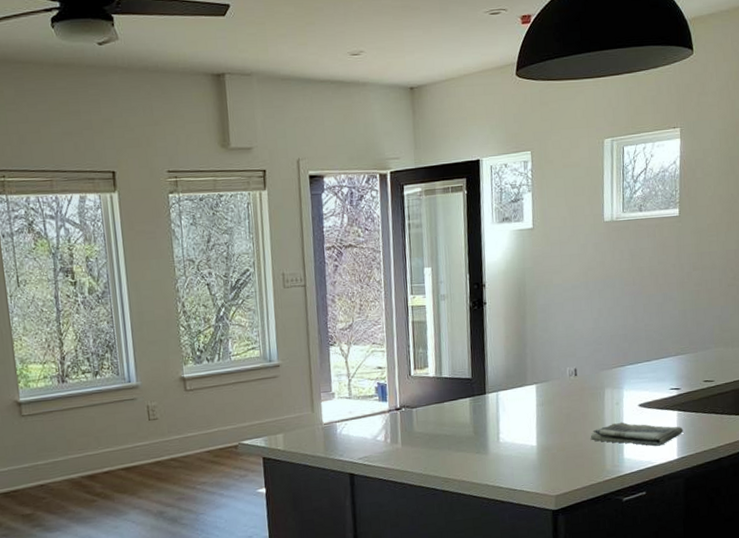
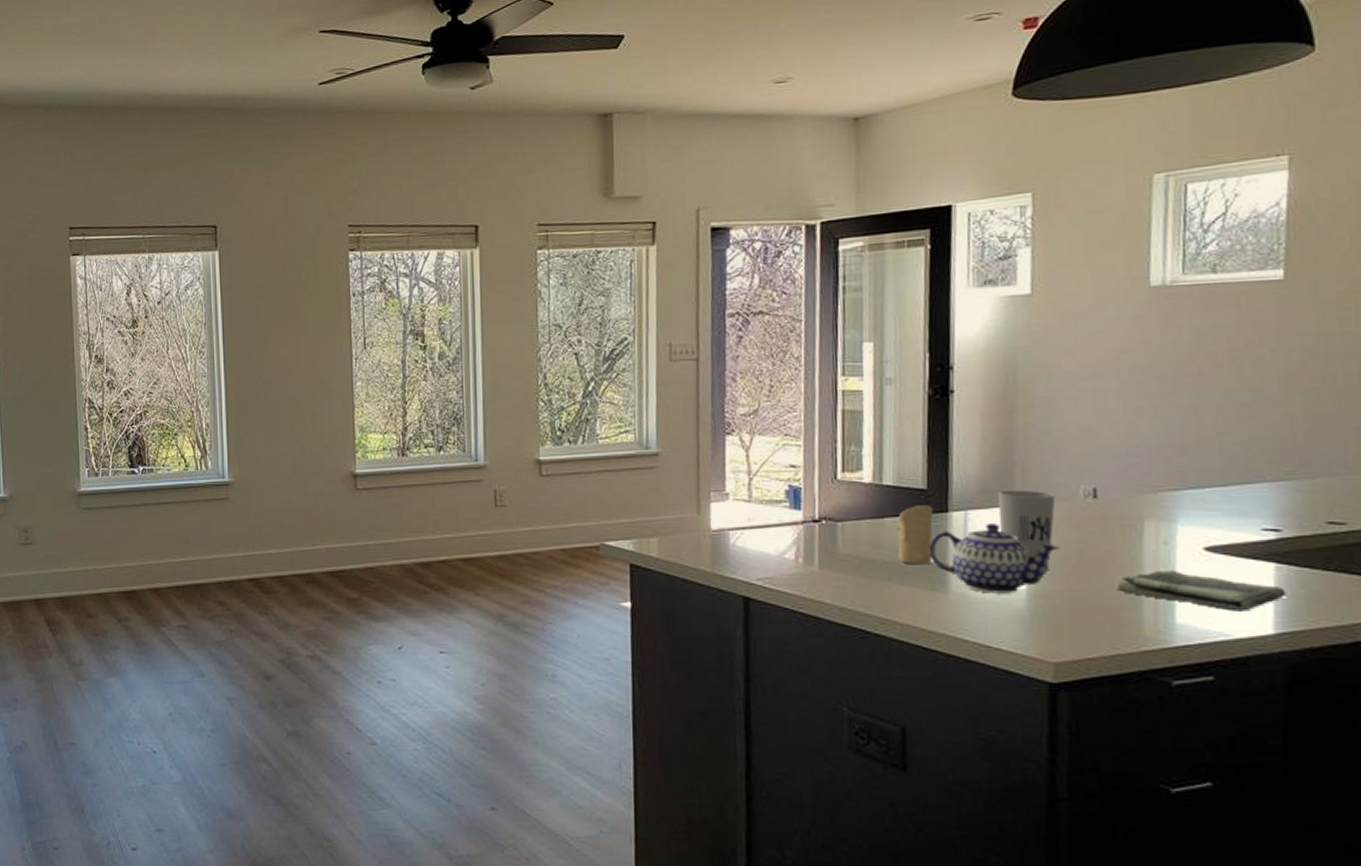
candle: none [453,390,477,436] -> present [896,505,933,565]
teapot: none [474,400,556,451] -> present [929,523,1060,594]
cup: none [516,373,552,432] -> present [997,490,1056,573]

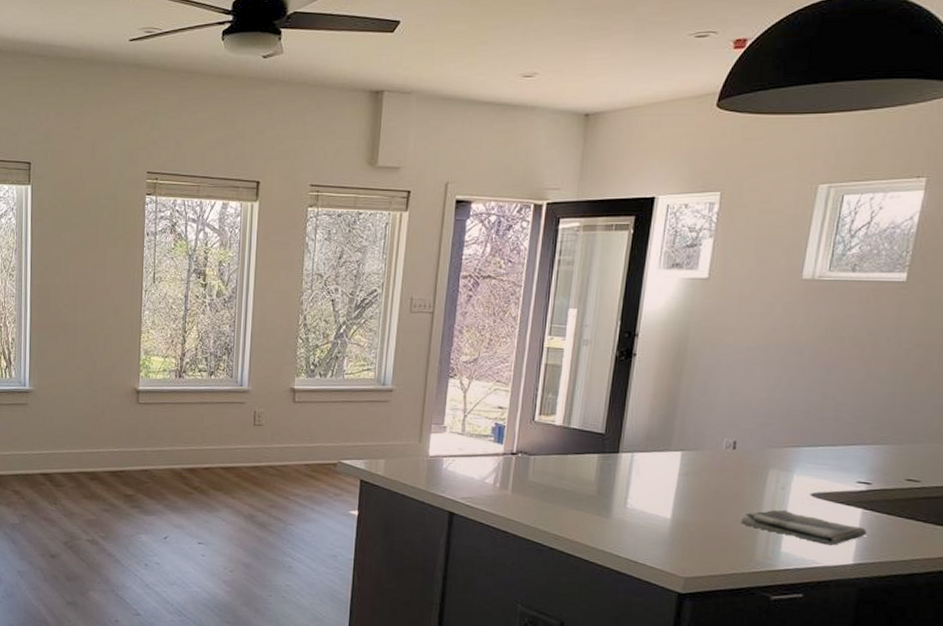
candle: present [896,505,933,565] -> none [575,446,607,495]
teapot: present [929,523,1060,594] -> none [600,464,702,522]
cup: present [997,490,1056,573] -> none [657,438,704,507]

